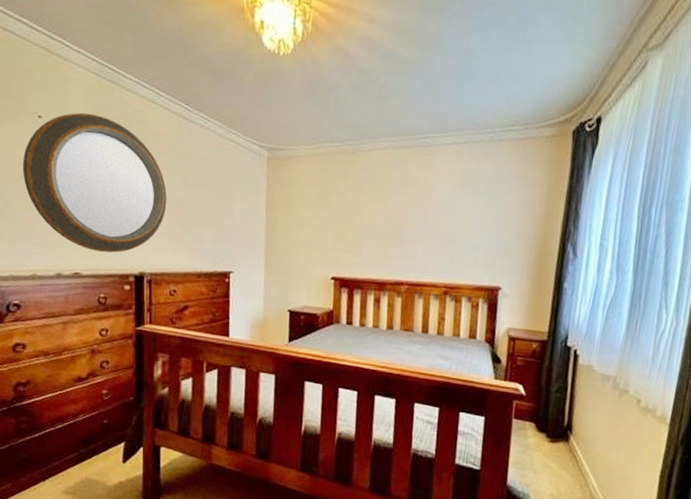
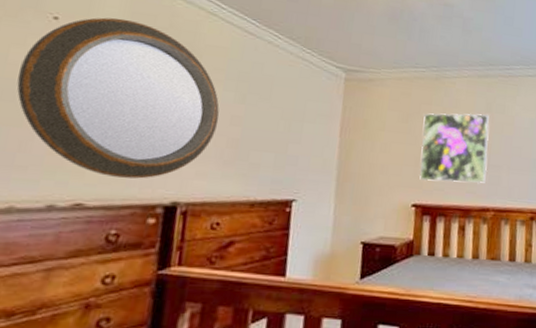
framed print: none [337,187,405,259] -> present [419,113,490,184]

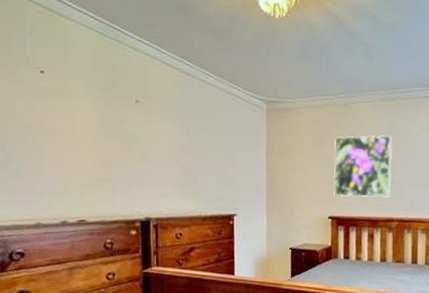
home mirror: present [17,17,220,179] -> none [25,68,172,200]

